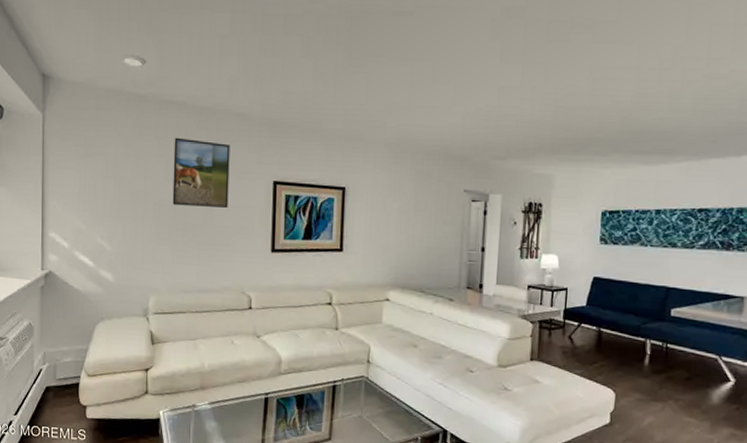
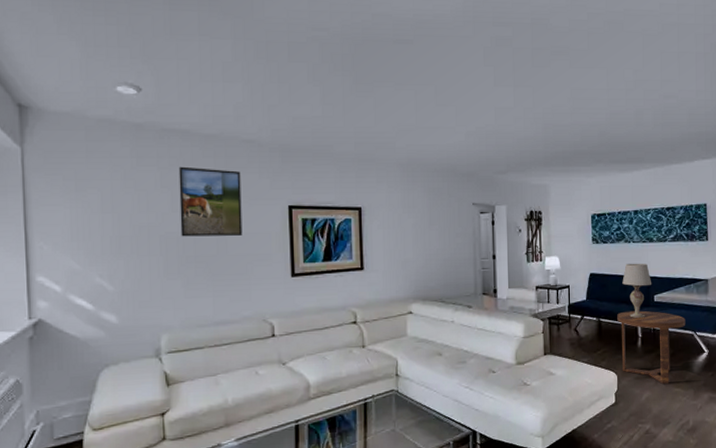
side table: none [622,323,709,412] -> present [617,310,686,385]
table lamp: none [632,269,670,334] -> present [622,263,652,319]

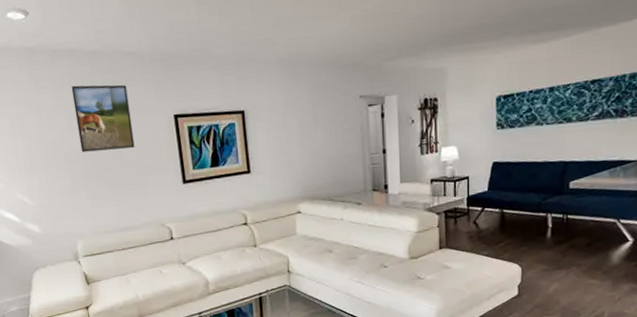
side table: present [617,310,686,385] -> none [524,199,608,276]
table lamp: present [622,263,652,319] -> none [531,147,568,208]

